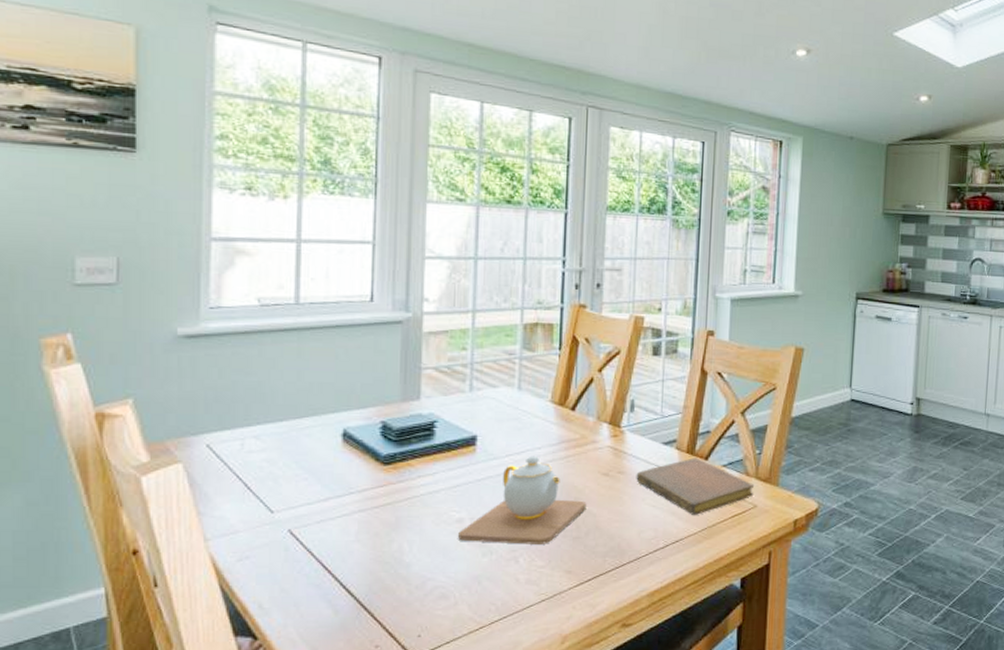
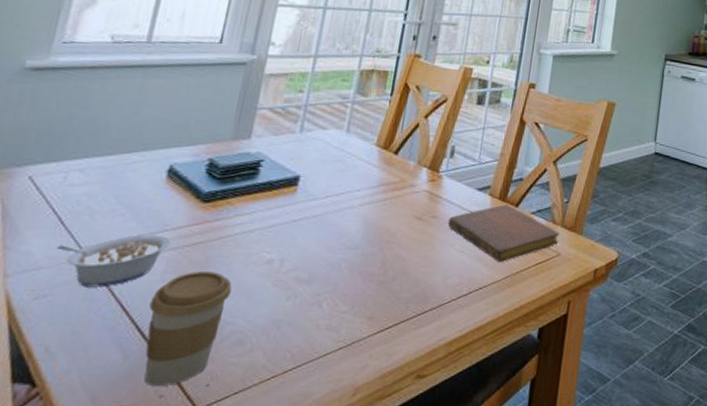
legume: none [248,498,360,549] -> present [56,235,172,288]
coffee cup: none [349,531,426,637] -> present [144,271,232,386]
teapot: present [458,456,587,545] -> none [265,197,397,289]

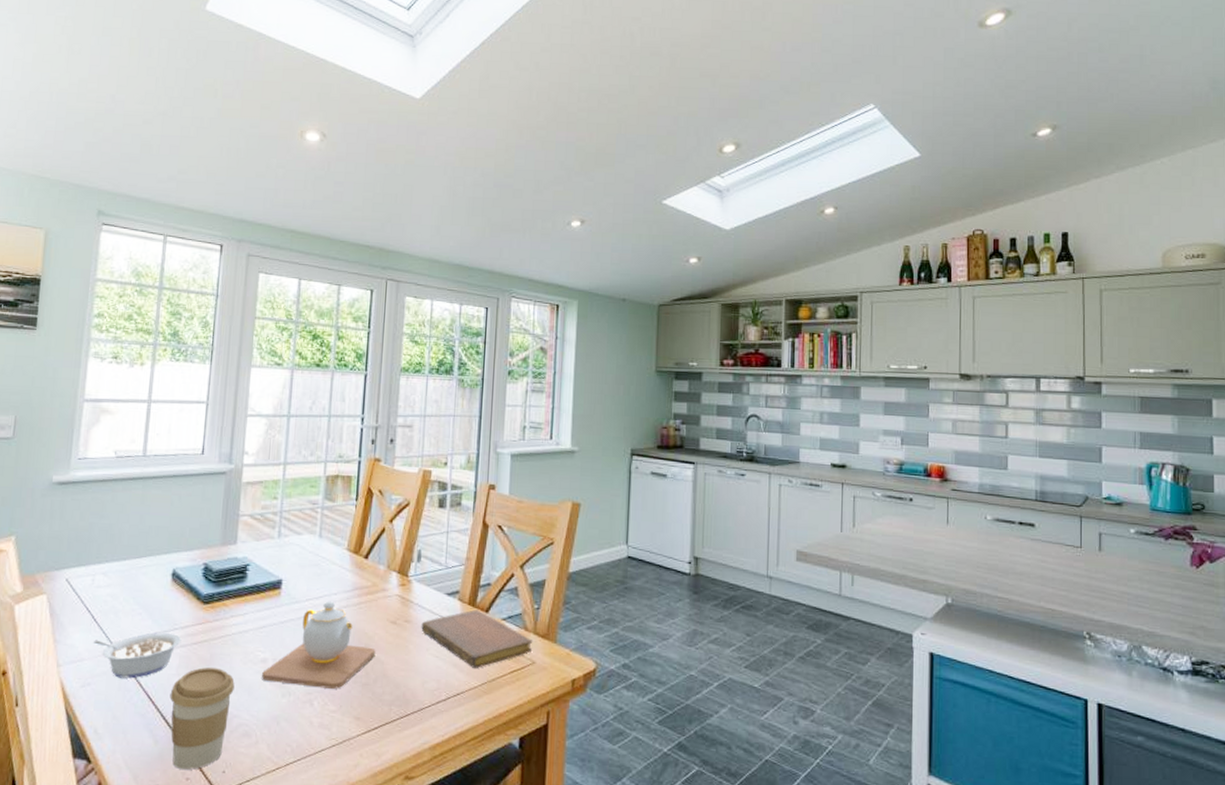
teapot: none [265,197,397,289] -> present [262,601,376,689]

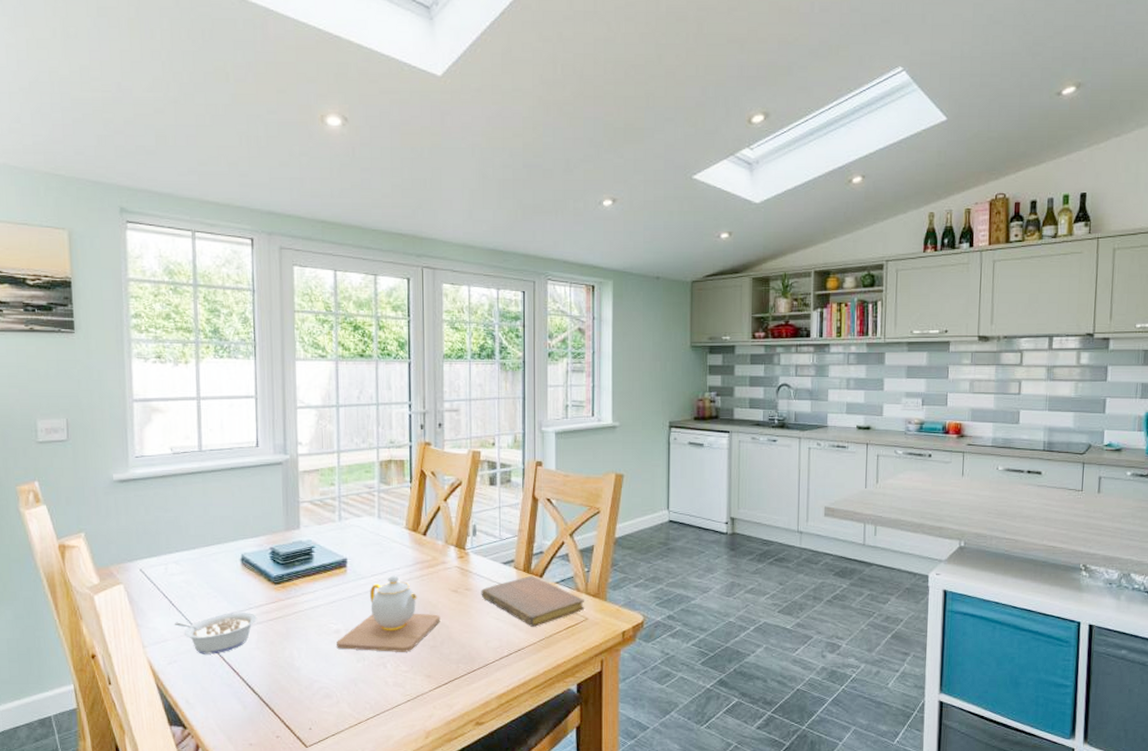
coffee cup: present [169,667,235,770] -> none [252,641,312,729]

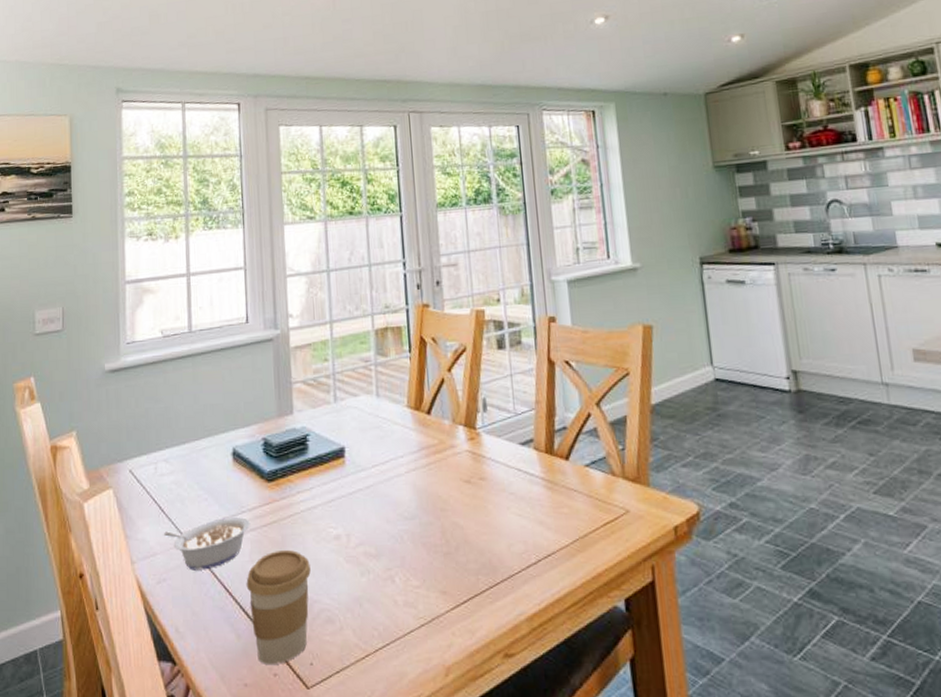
coffee cup: none [252,641,312,729] -> present [246,550,311,664]
teapot: present [337,575,440,652] -> none [337,465,453,562]
notebook: present [481,575,585,627] -> none [497,458,623,524]

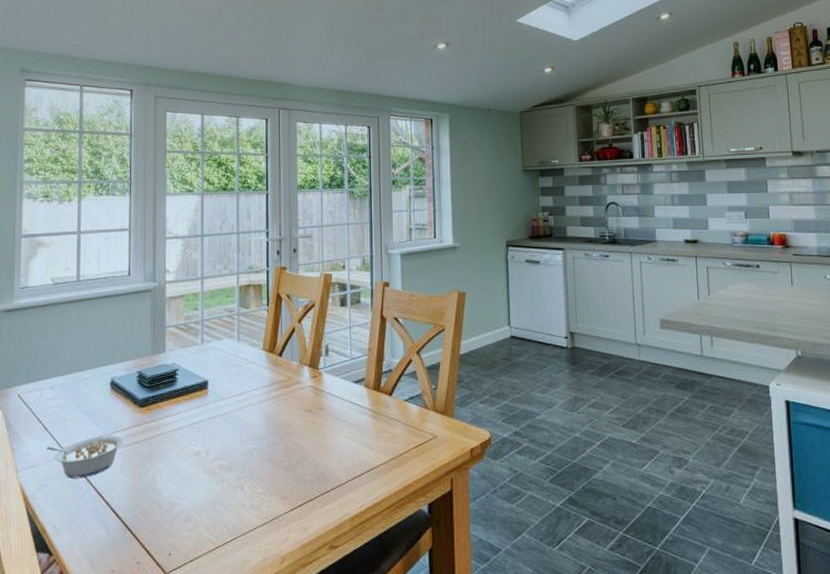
coffee cup: present [246,550,311,664] -> none [117,463,173,555]

